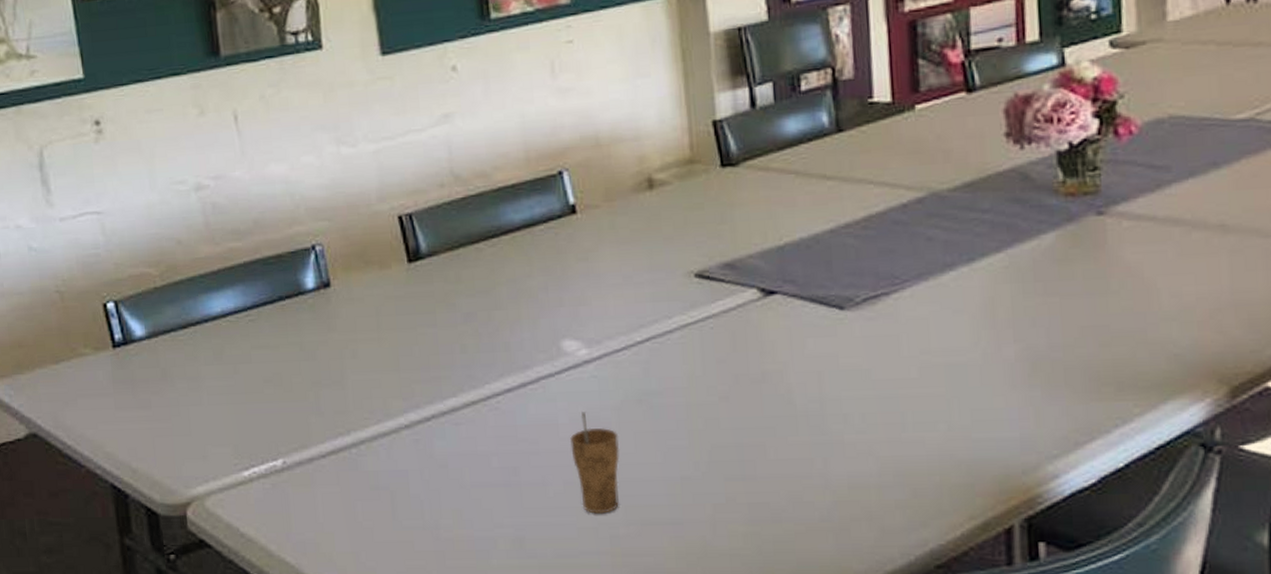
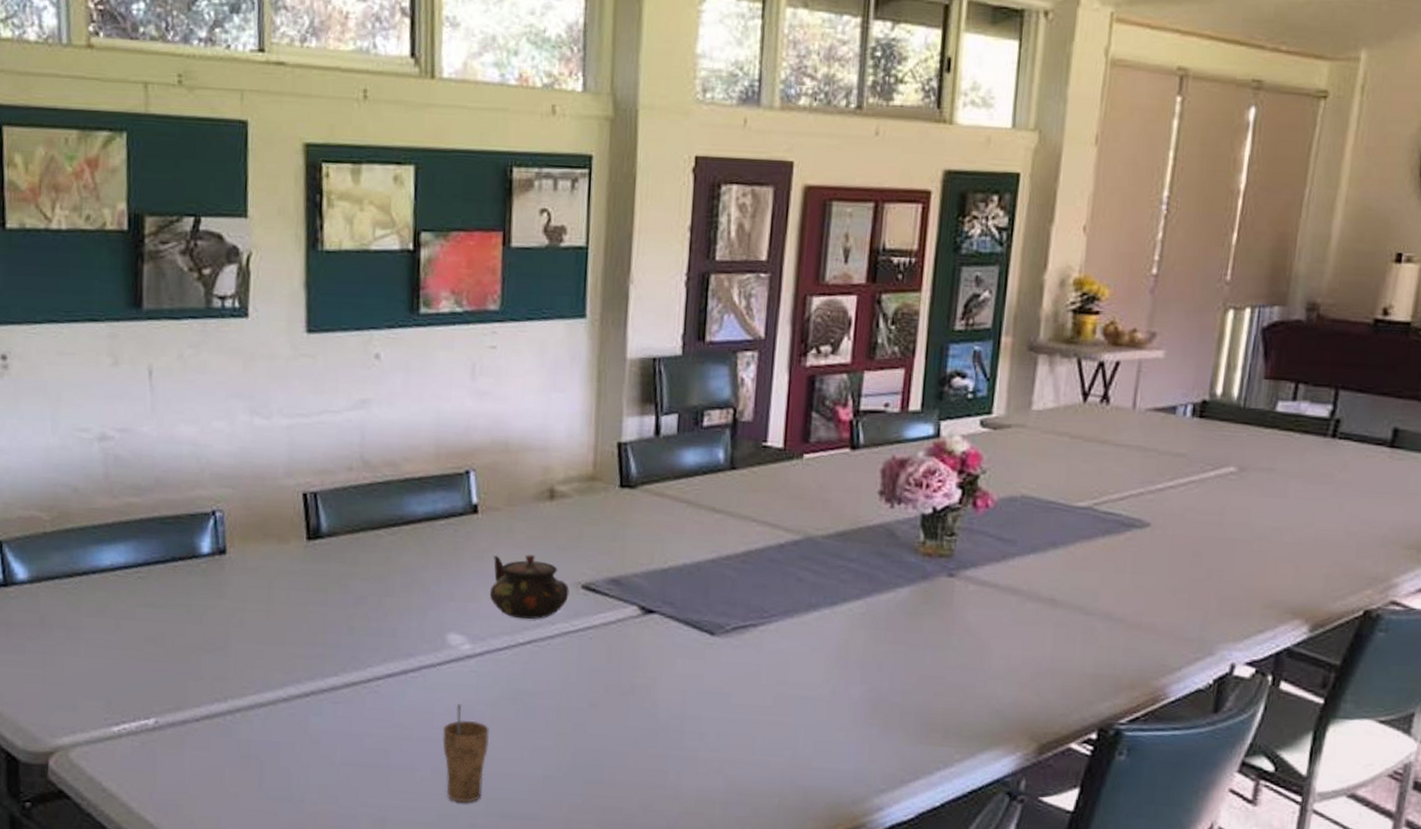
teapot: none [598,248,683,317] -> present [489,554,570,620]

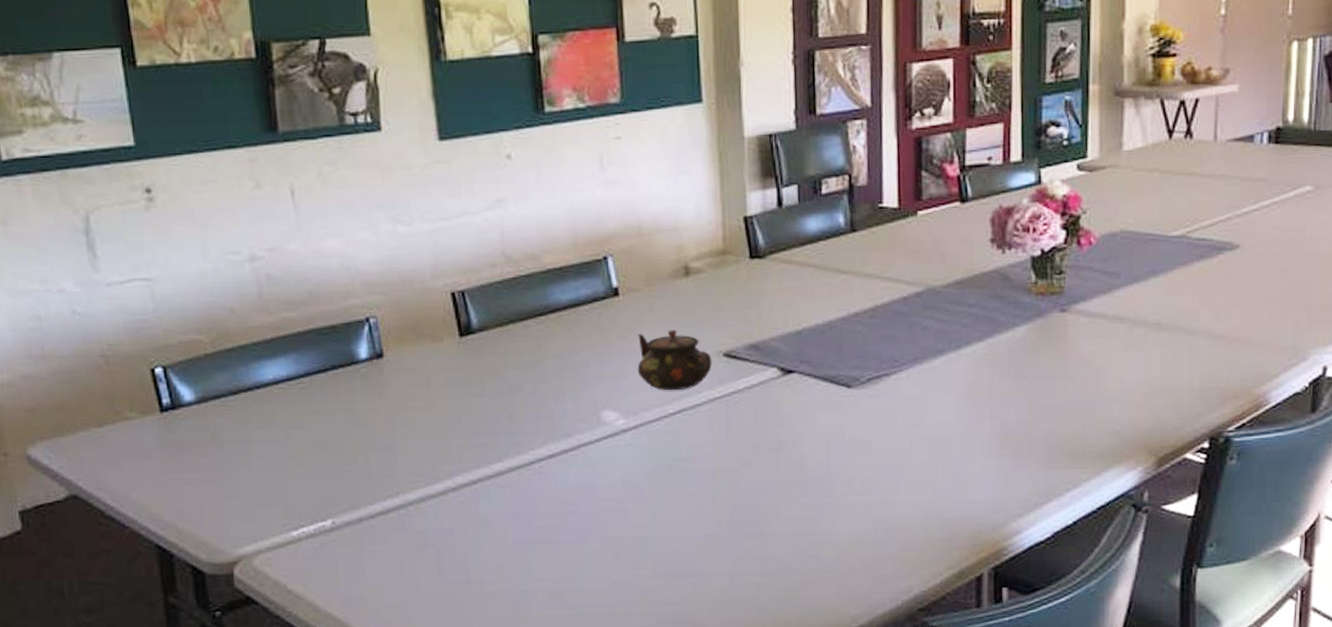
cup: present [442,704,490,803] -> none [607,476,651,568]

